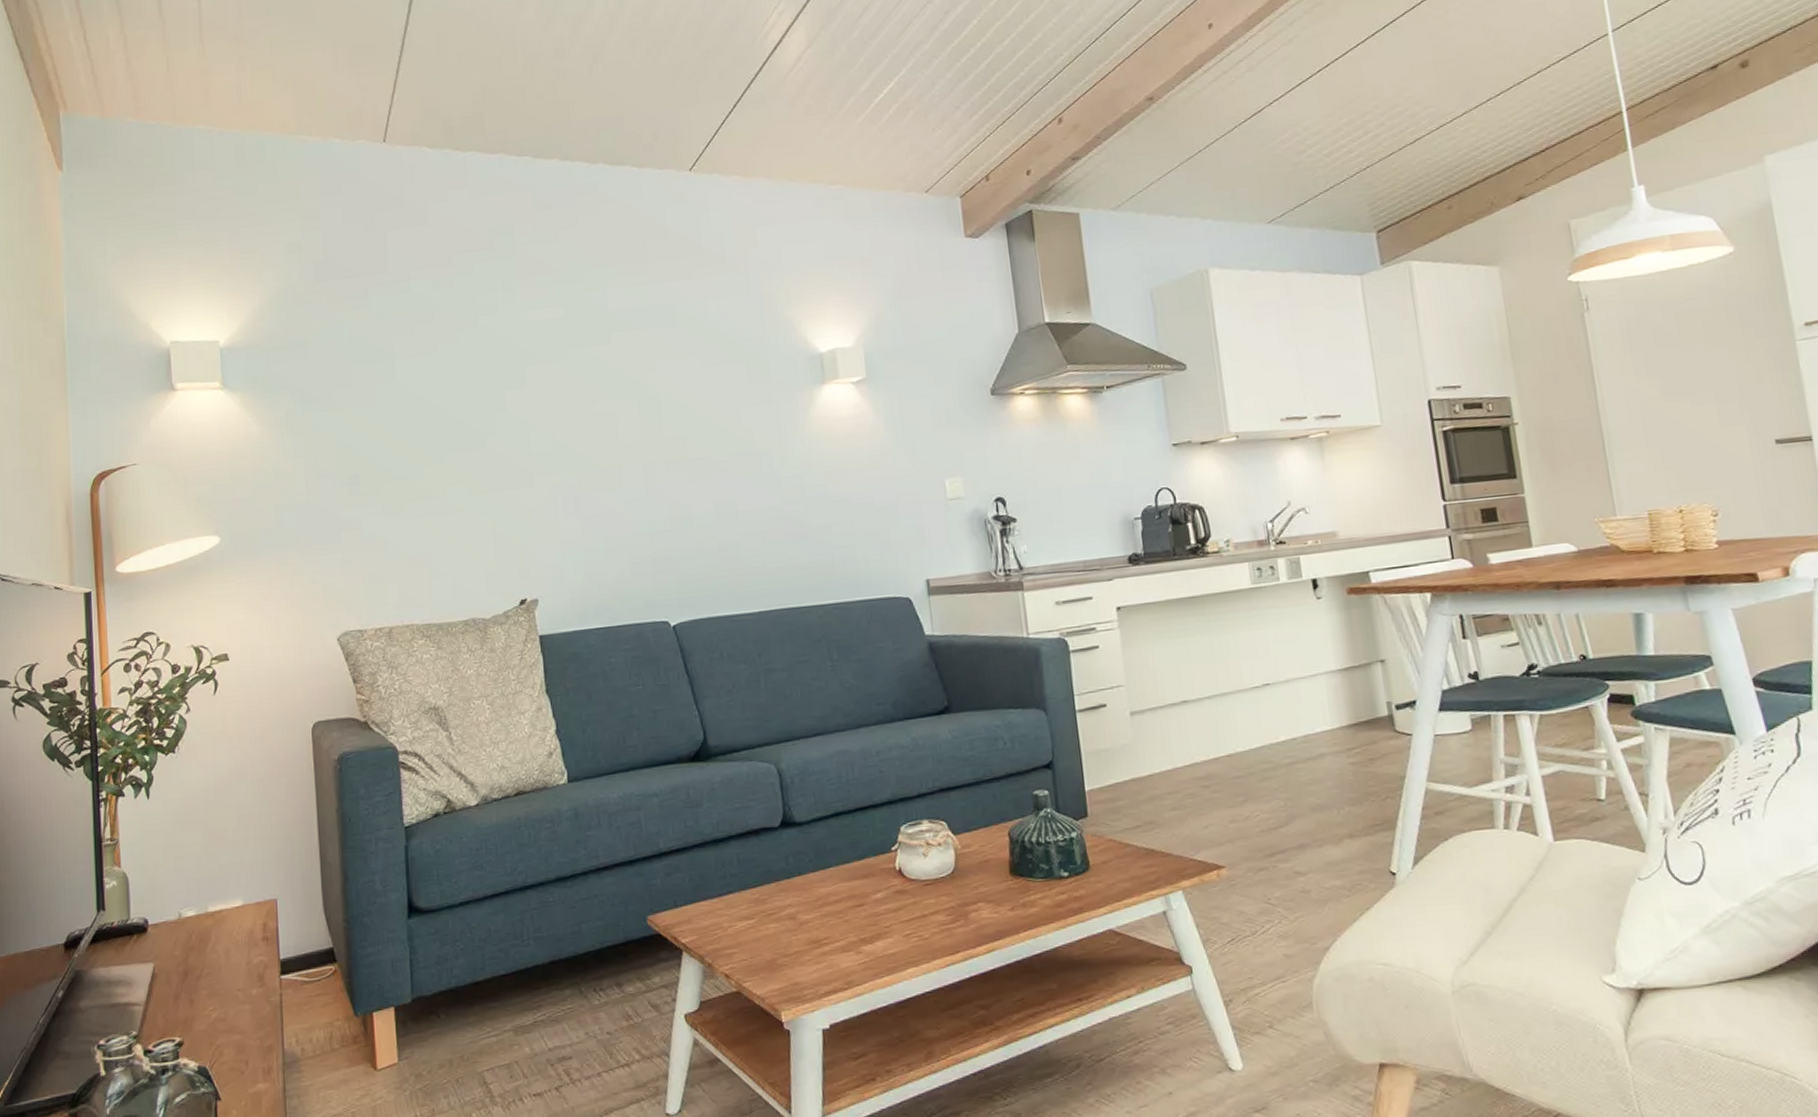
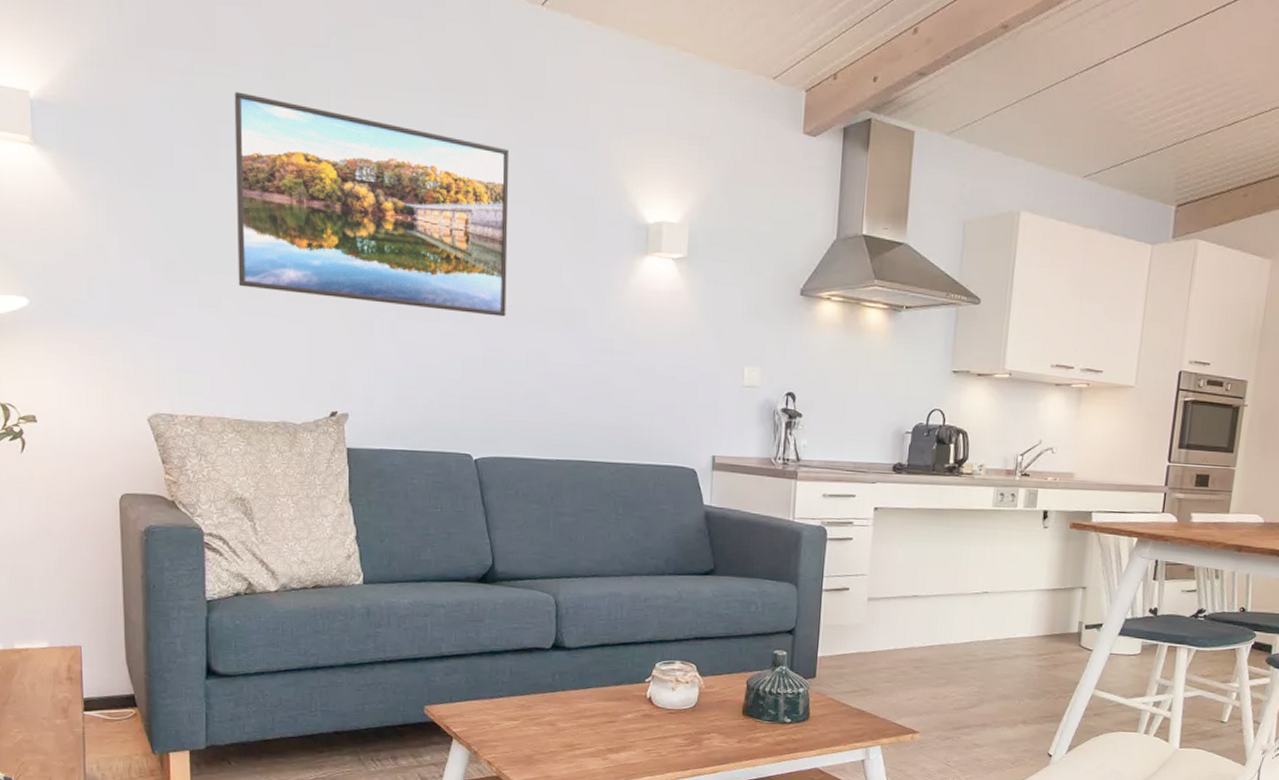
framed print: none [407,304,689,489] -> present [234,91,510,317]

